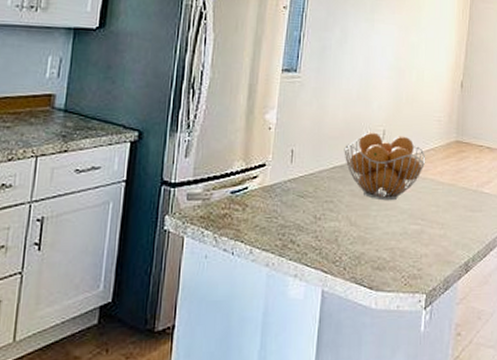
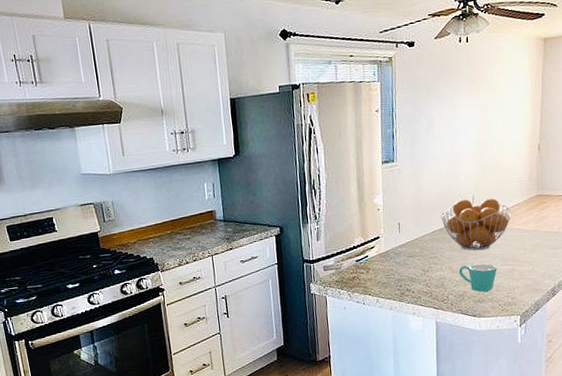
mug: none [357,218,404,258] -> present [458,263,497,293]

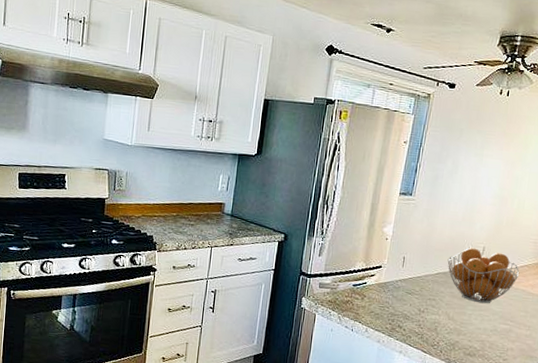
mug: present [458,263,497,293] -> none [454,315,495,348]

